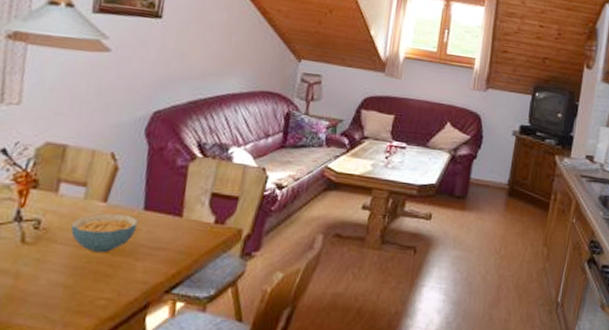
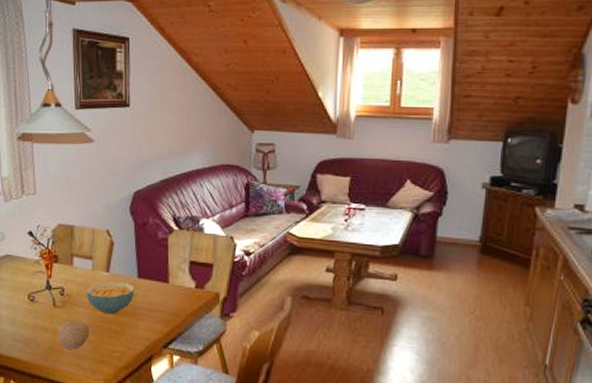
fruit: none [21,258,70,297] -> present [58,318,90,349]

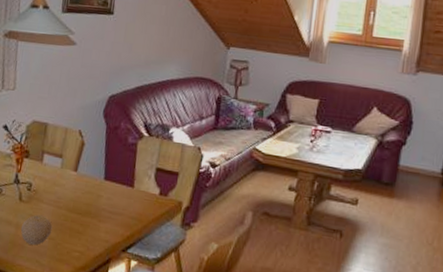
cereal bowl: present [86,281,134,314] -> none [52,180,100,214]

